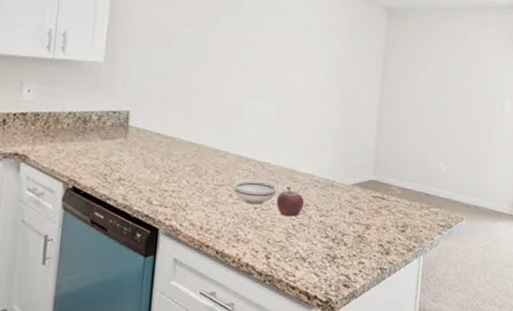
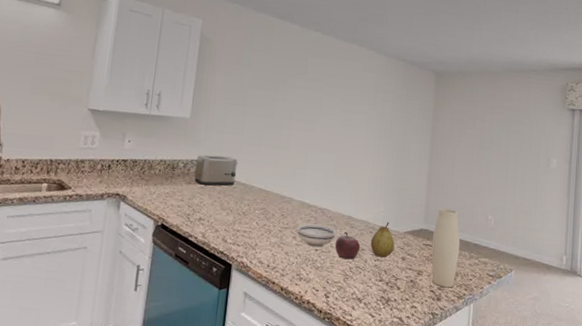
toaster: none [111,105,163,141] -> present [194,155,238,186]
fruit: none [315,174,342,213] -> present [370,222,395,258]
vase: none [380,156,411,241] -> present [431,207,461,288]

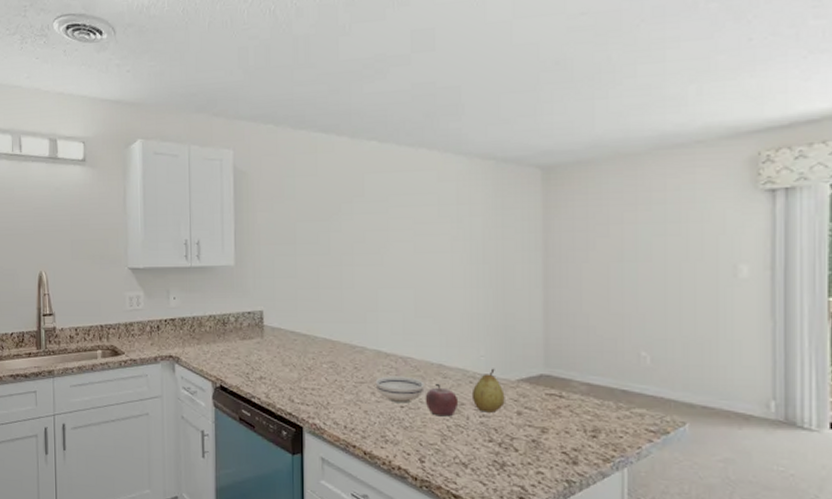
toaster: present [194,155,238,186] -> none [248,305,295,340]
vase: present [431,207,461,288] -> none [558,345,600,449]

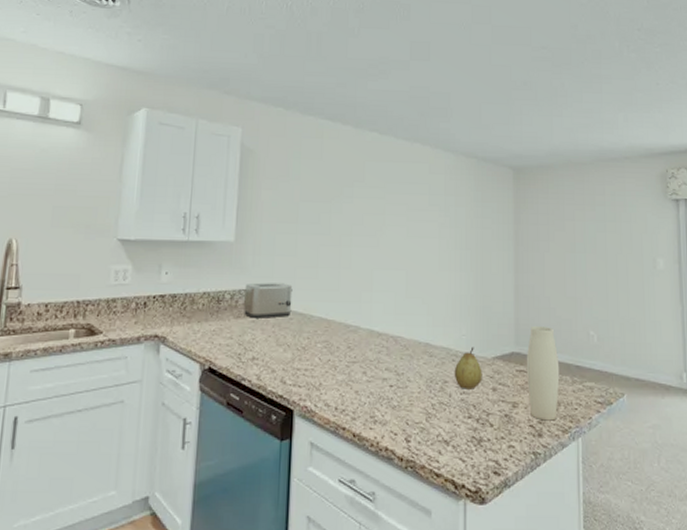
toaster: none [248,305,295,340] -> present [244,283,293,318]
bowl: present [375,376,425,404] -> none [367,355,412,383]
fruit: present [425,383,459,417] -> none [412,361,443,395]
vase: none [558,345,600,449] -> present [526,325,560,421]

